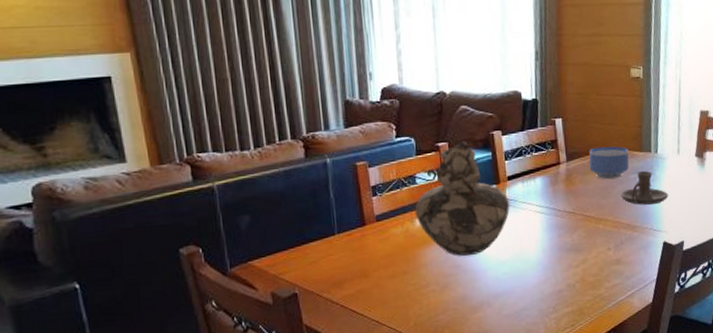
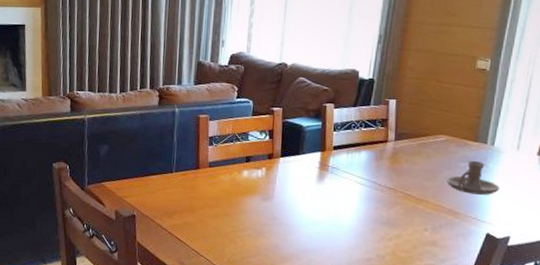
vase: present [414,141,510,256] -> none [243,109,332,211]
bowl: present [589,146,629,180] -> none [417,131,463,165]

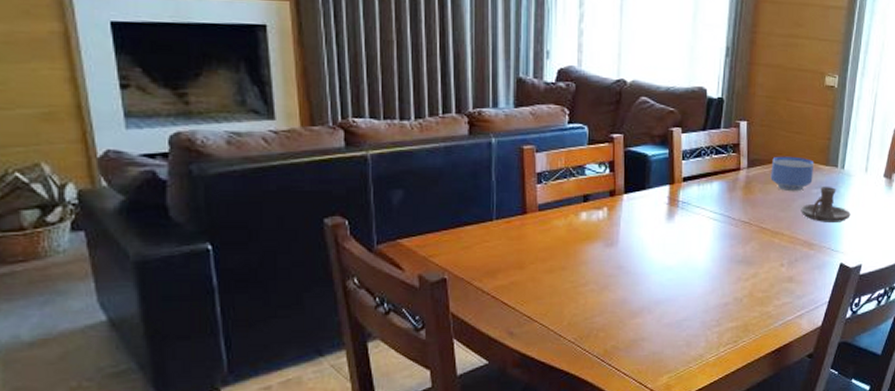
bowl: none [417,131,463,165] -> present [770,156,815,192]

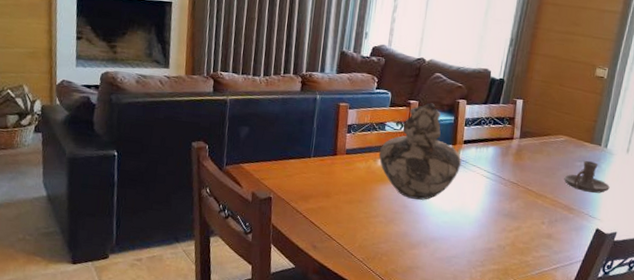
vase: none [580,135,683,257] -> present [378,103,462,200]
bowl: present [770,156,815,192] -> none [539,131,580,163]

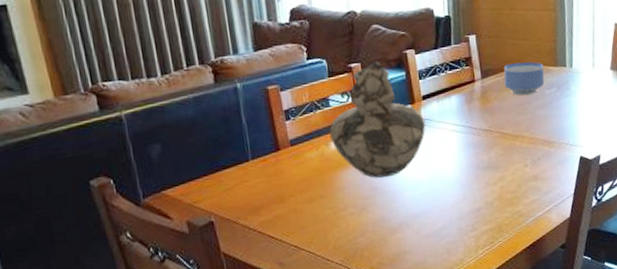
bowl: none [539,131,580,163] -> present [504,61,545,96]
candle holder: present [564,160,610,193] -> none [536,85,584,121]

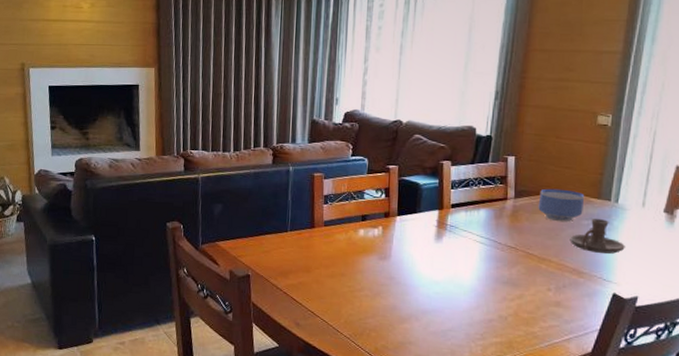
vase: present [329,61,426,178] -> none [359,166,451,270]
candle holder: none [536,85,584,121] -> present [570,218,625,254]

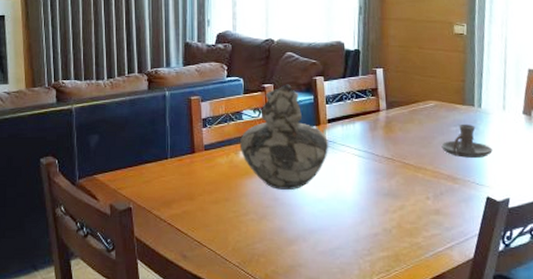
vase: none [359,166,451,270] -> present [239,84,329,190]
bowl: present [538,188,585,223] -> none [409,98,451,130]

